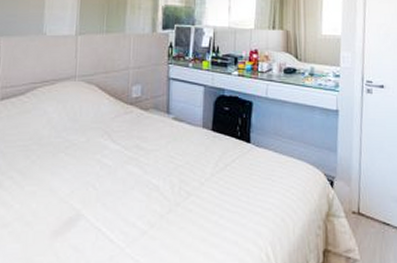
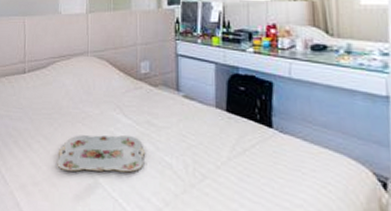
serving tray: none [33,162,132,206] -> present [57,135,144,173]

